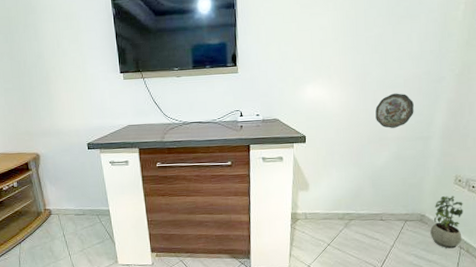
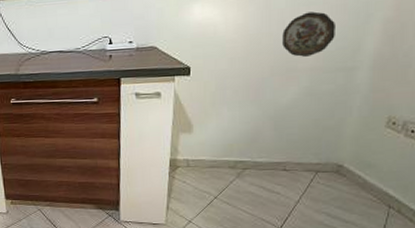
potted plant: present [430,196,463,249] -> none [349,142,397,208]

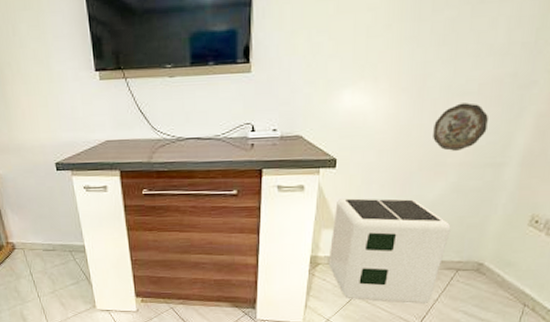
air purifier: none [187,103,307,205] -> present [328,198,451,304]

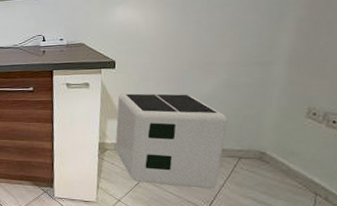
decorative plate: present [433,103,488,151] -> none [199,12,250,52]

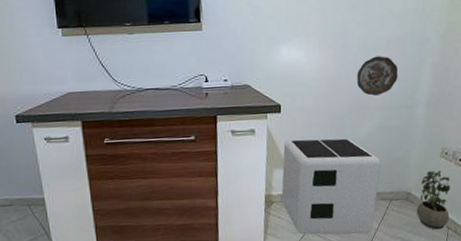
decorative plate: none [199,12,250,52] -> present [357,56,398,96]
potted plant: none [273,132,320,194] -> present [417,170,451,230]

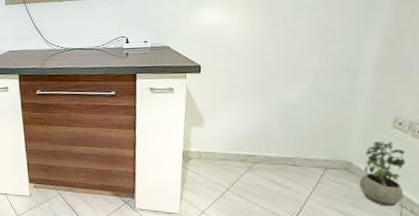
air purifier: present [281,138,381,235] -> none [199,99,315,200]
decorative plate: present [357,56,398,96] -> none [286,17,337,59]

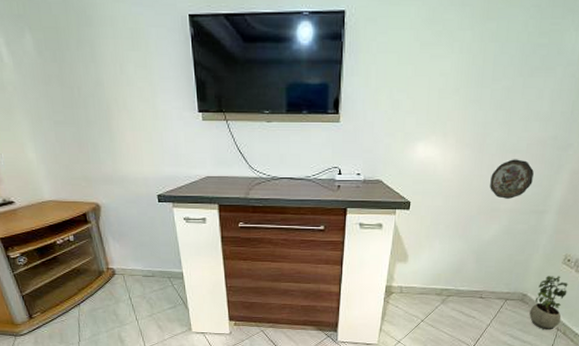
decorative plate: none [286,17,337,59] -> present [490,159,534,199]

